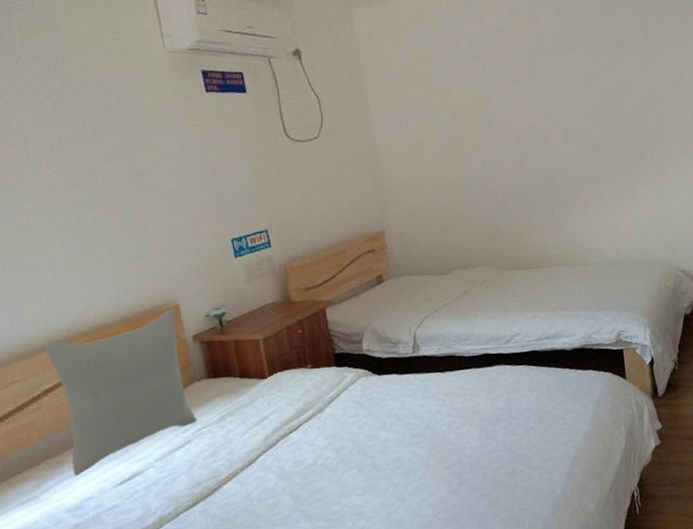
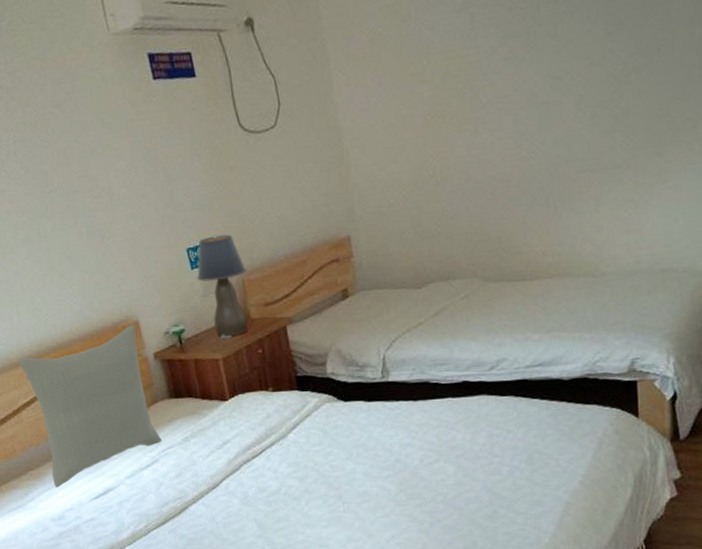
table lamp: none [240,227,290,321] -> present [196,234,248,339]

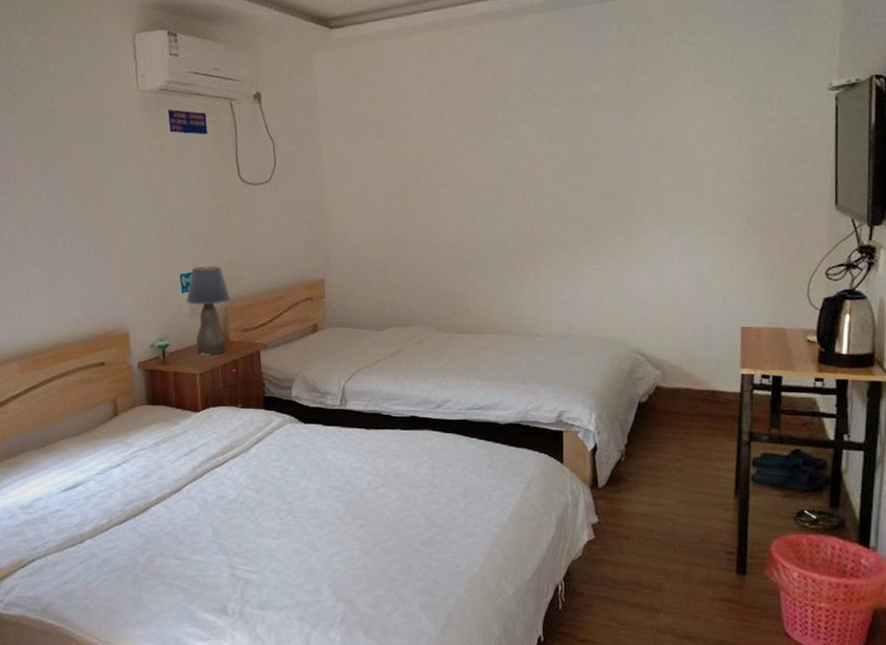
pillow: present [18,324,162,488] -> none [14,334,135,477]

